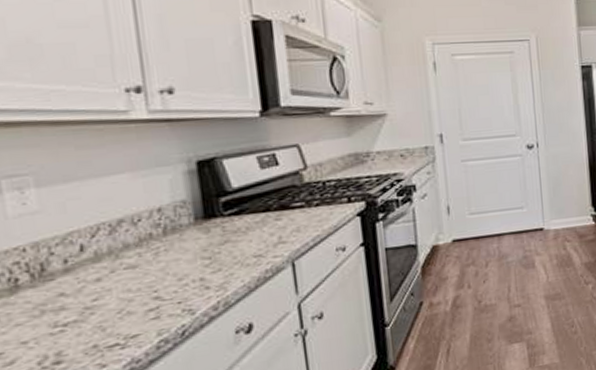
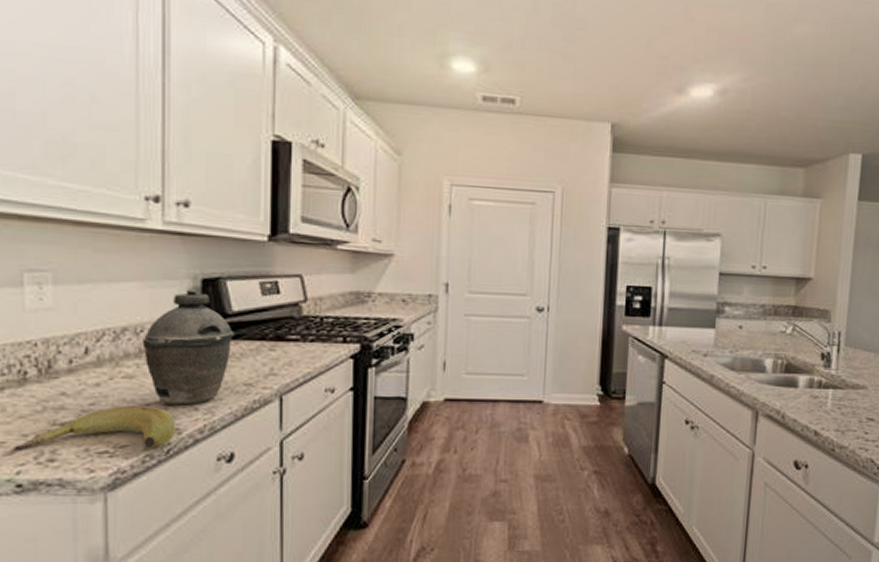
banana: none [12,292,188,359] -> present [13,406,175,450]
kettle: none [141,172,238,289] -> present [142,289,235,406]

